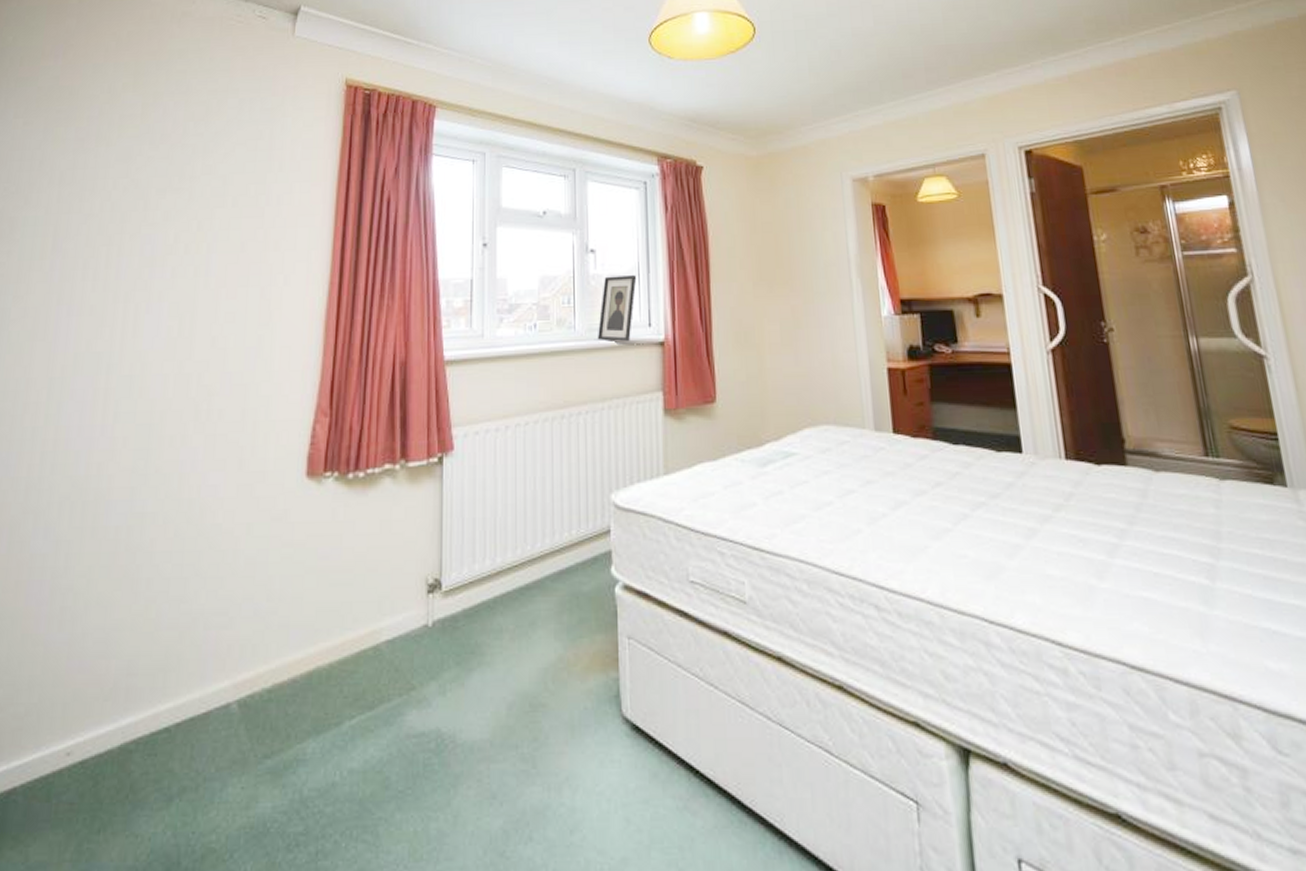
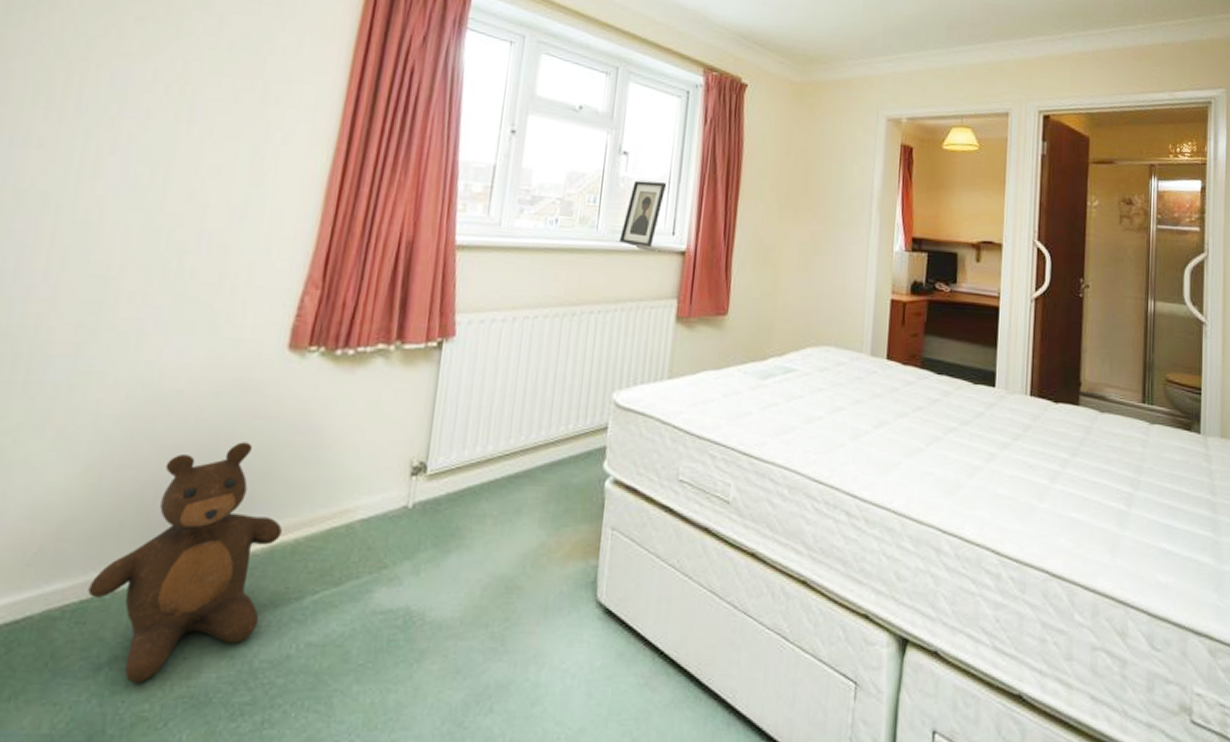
teddy bear: none [156,570,317,815] -> present [88,442,282,684]

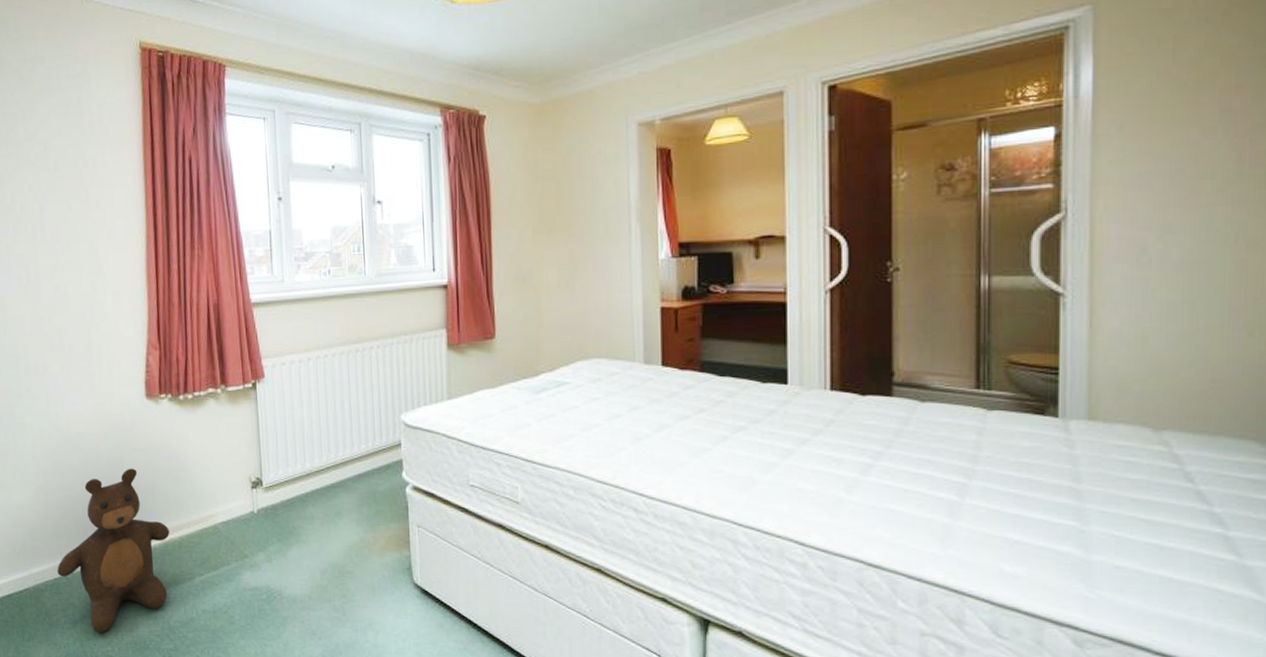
picture frame: present [618,180,667,248] -> none [385,224,421,286]

